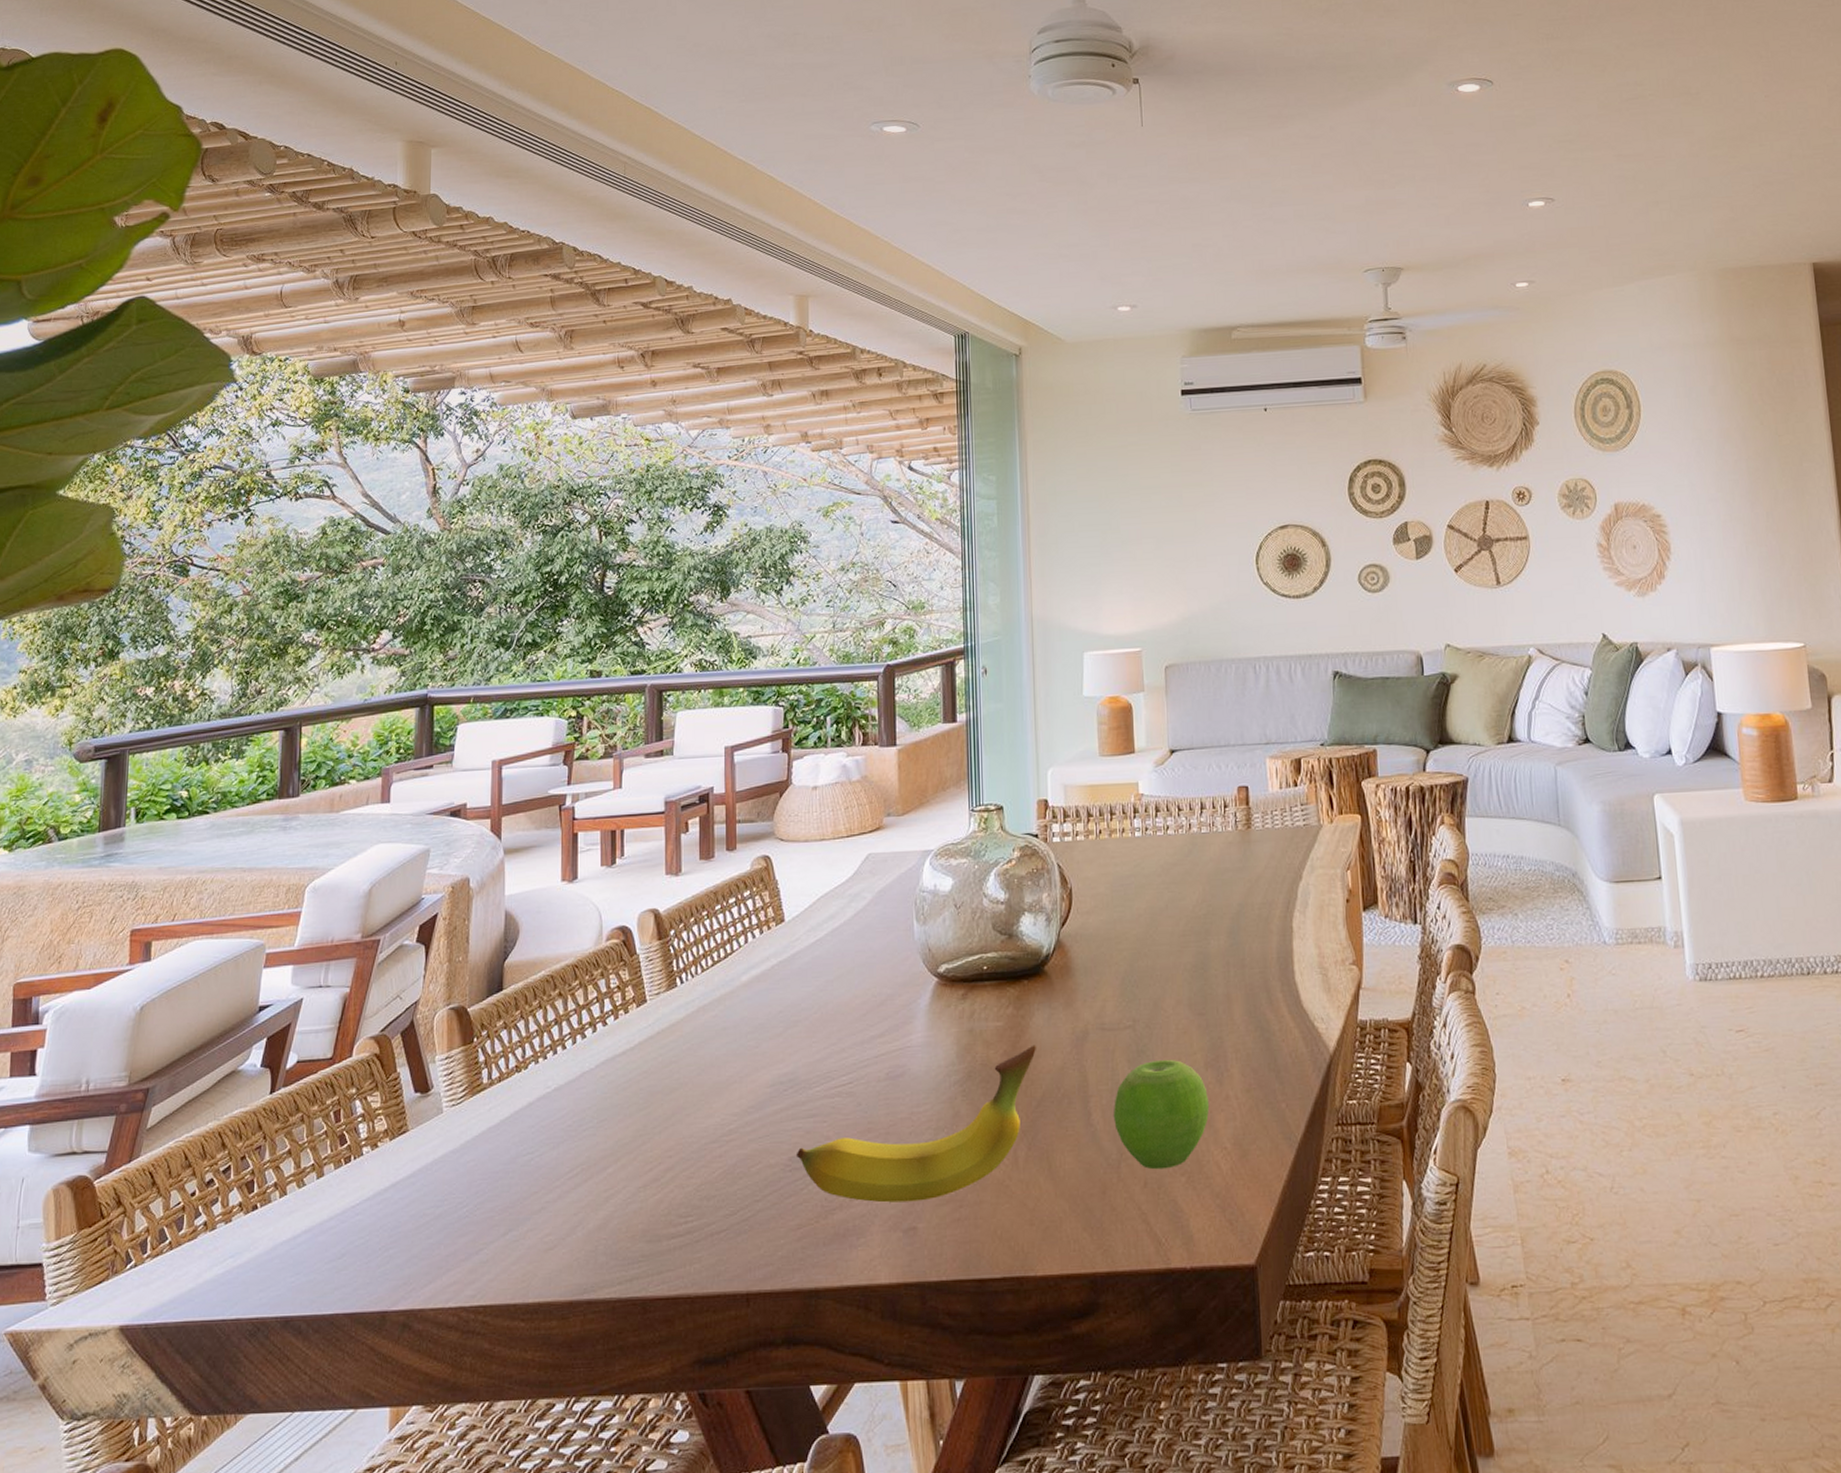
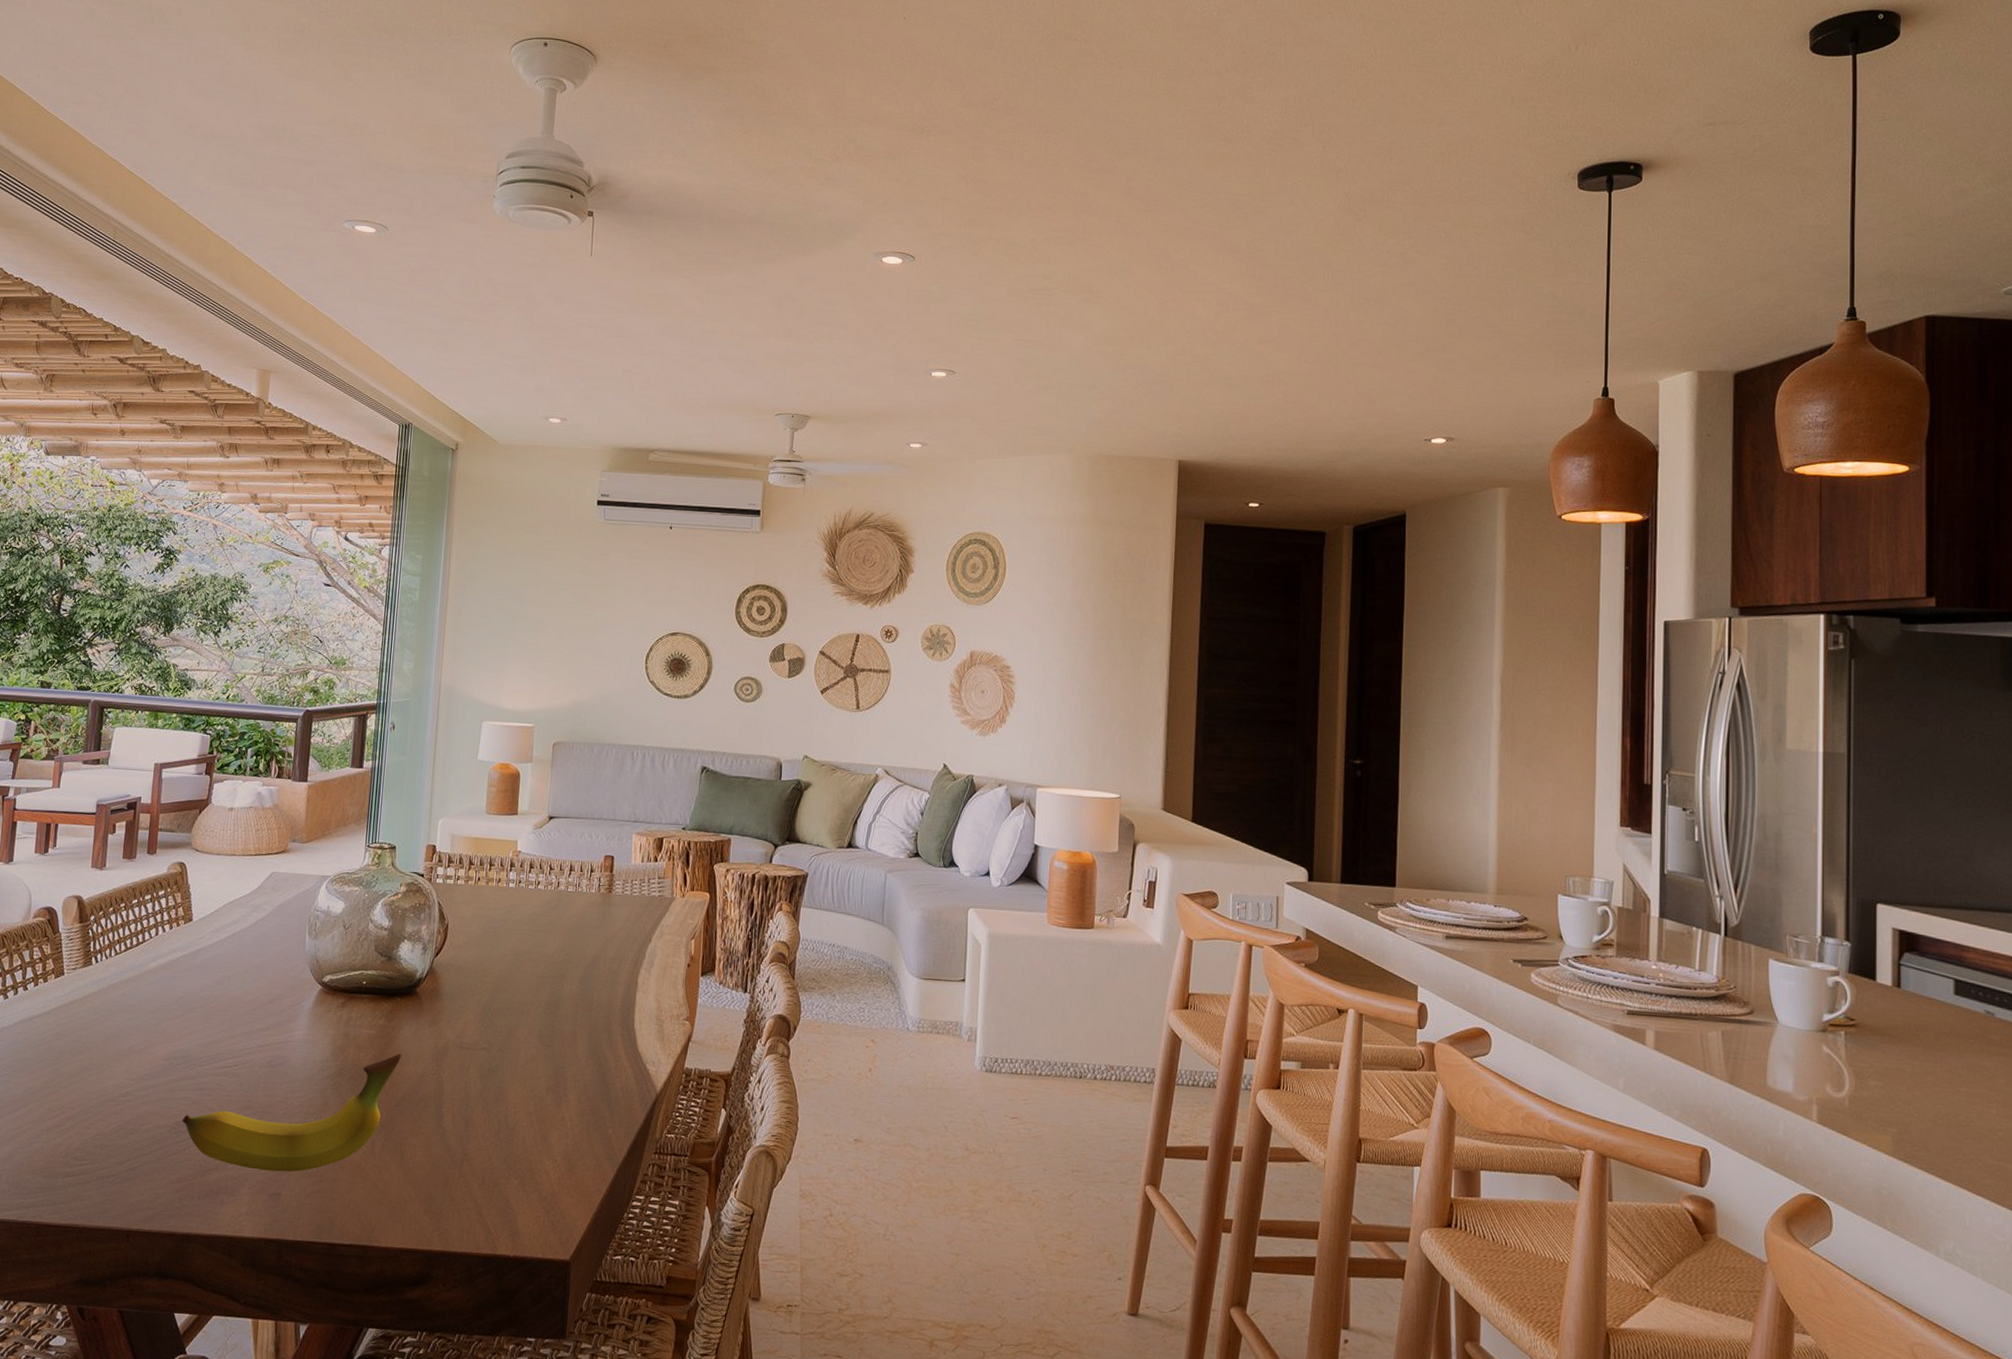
fruit: present [1113,1059,1210,1170] -> none [461,1079,547,1172]

